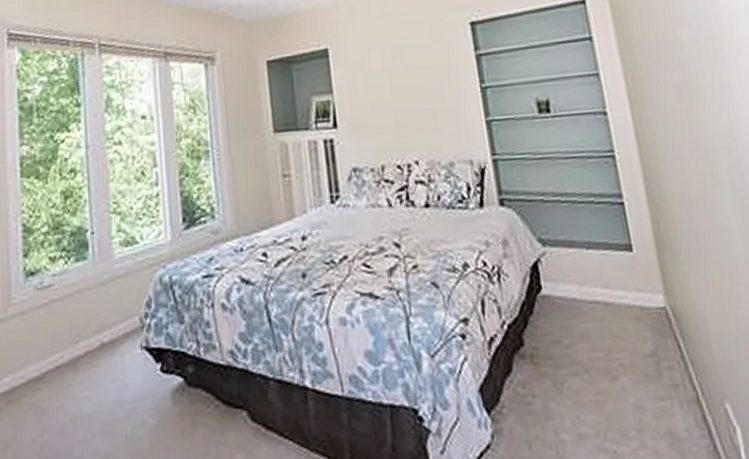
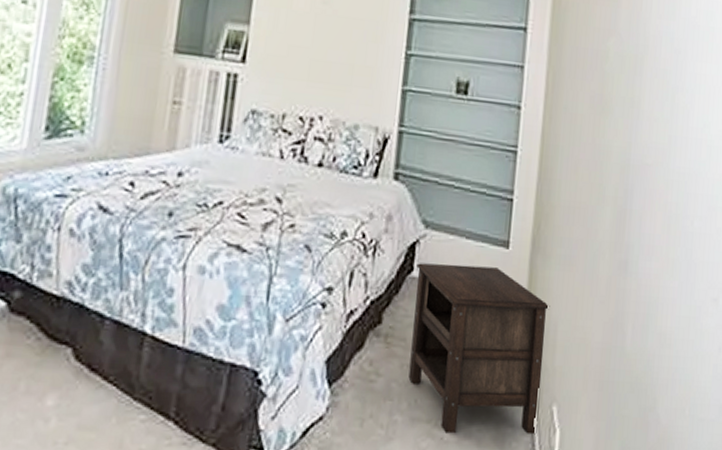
nightstand: none [542,272,716,446] -> present [408,263,550,435]

